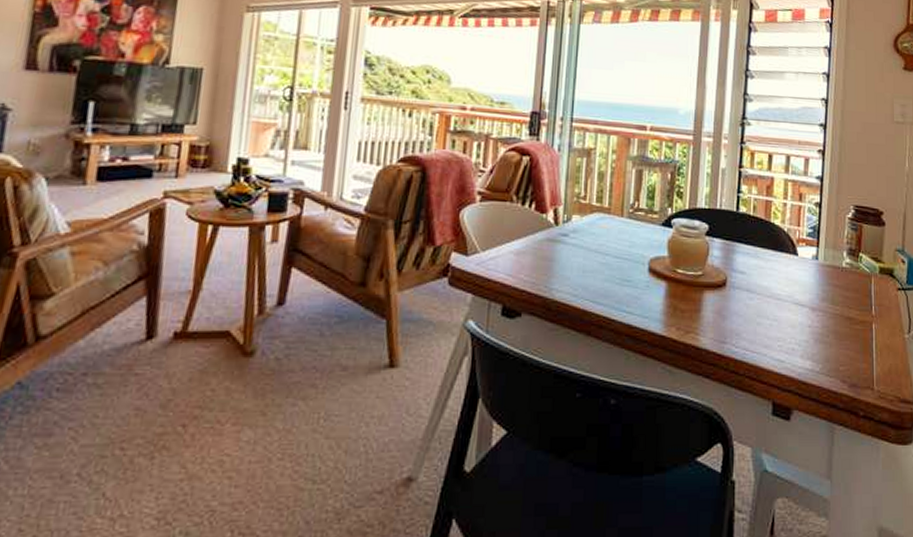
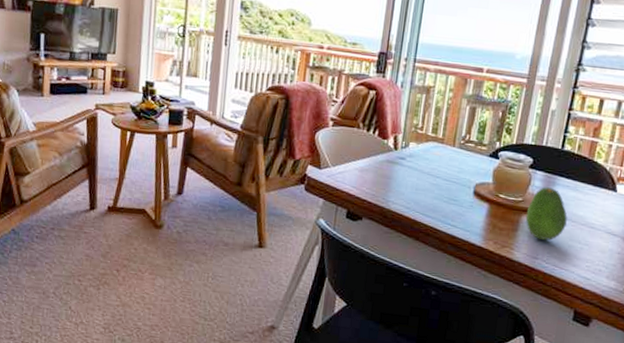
fruit: none [708,256,752,319] -> present [525,187,567,240]

